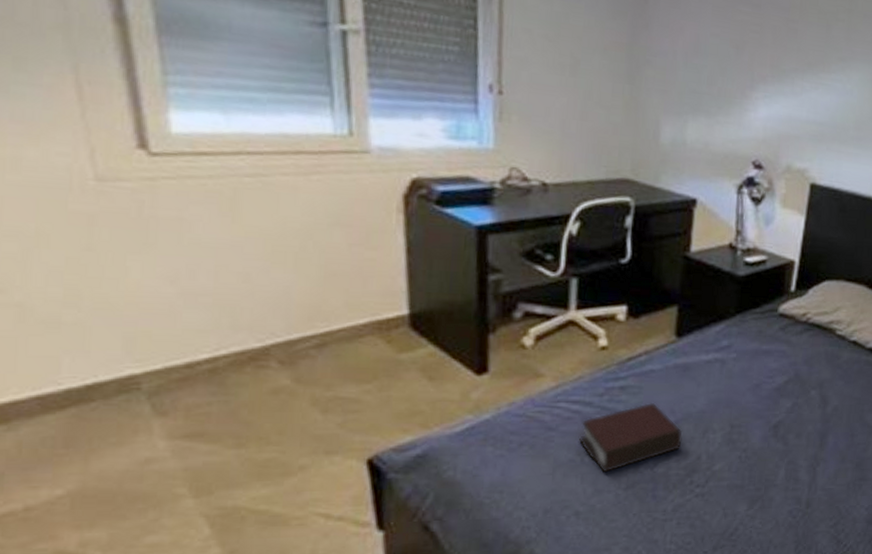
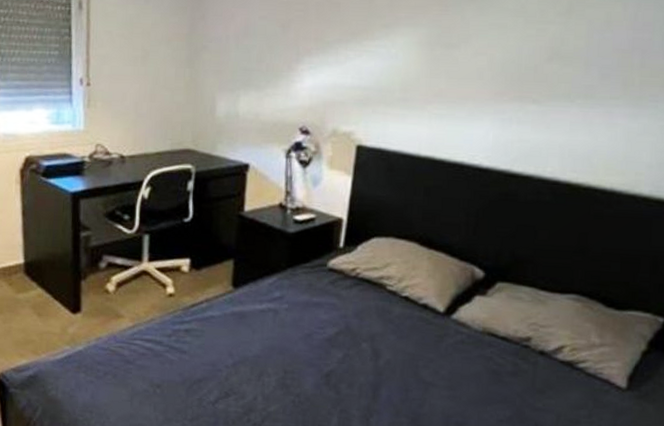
bible: present [578,402,683,473] -> none [151,344,240,404]

